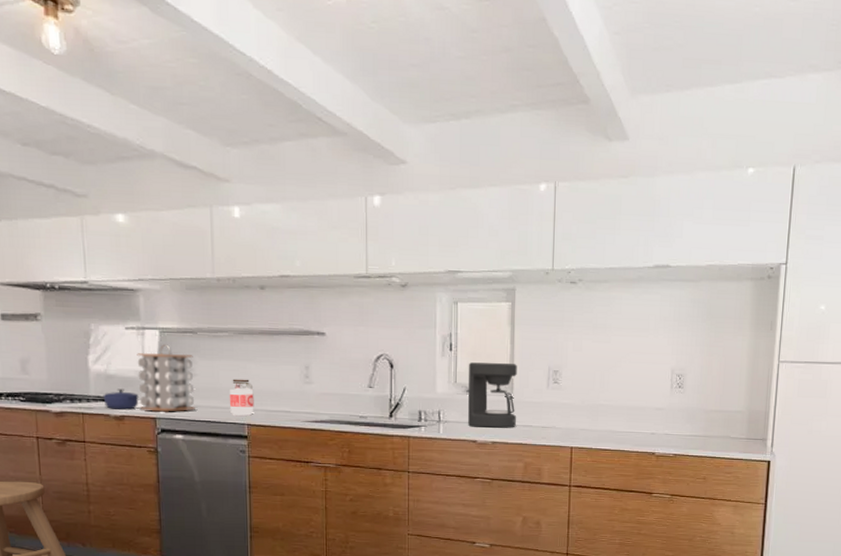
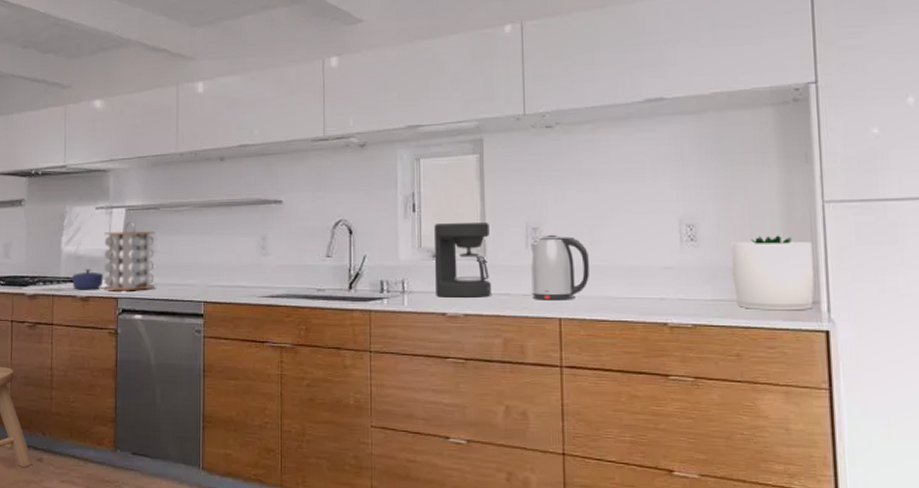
jar: present [229,379,254,416] -> none [187,254,211,292]
kettle: none [550,377,599,433] -> present [530,234,590,300]
planter: none [707,386,767,446] -> present [731,235,814,311]

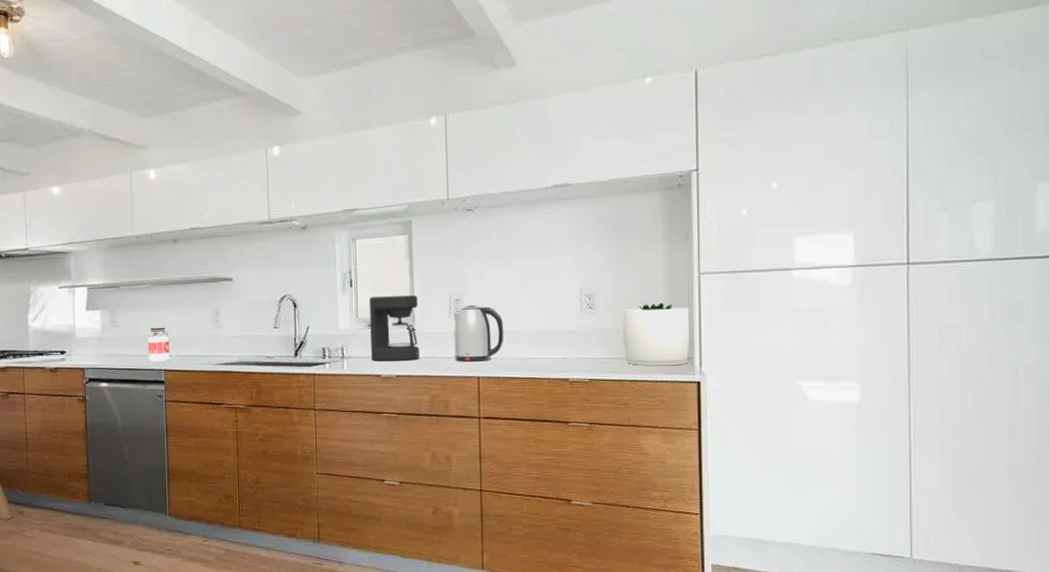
cooking pot: present [72,269,104,290] -> none [40,343,70,362]
spice rack: present [103,222,155,293] -> none [68,299,118,364]
jar: none [187,254,211,292] -> present [147,327,170,362]

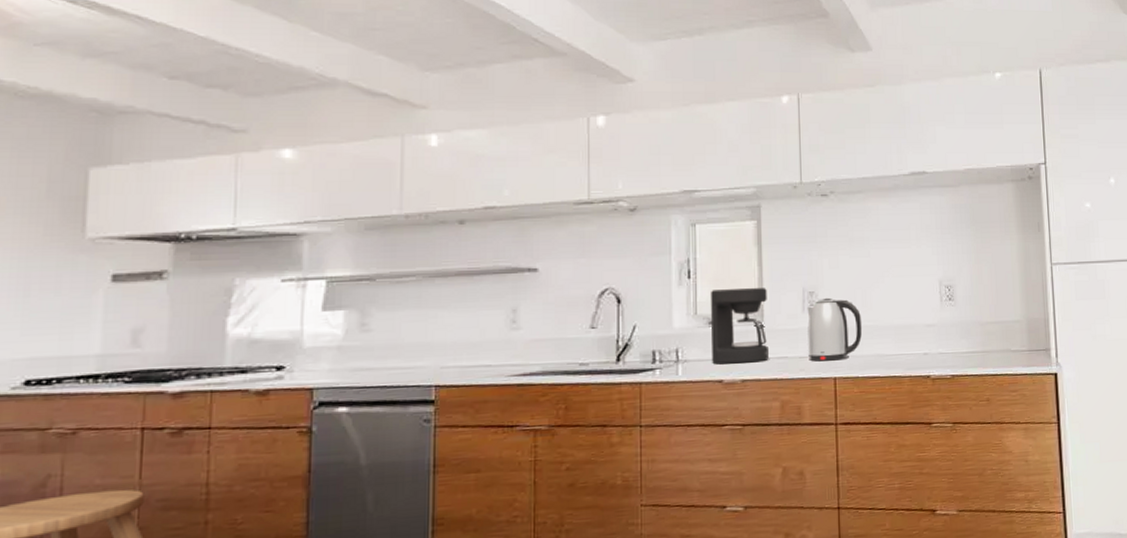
jar: present [147,327,170,362] -> none [412,330,445,376]
planter: present [622,302,690,366] -> none [982,293,1046,359]

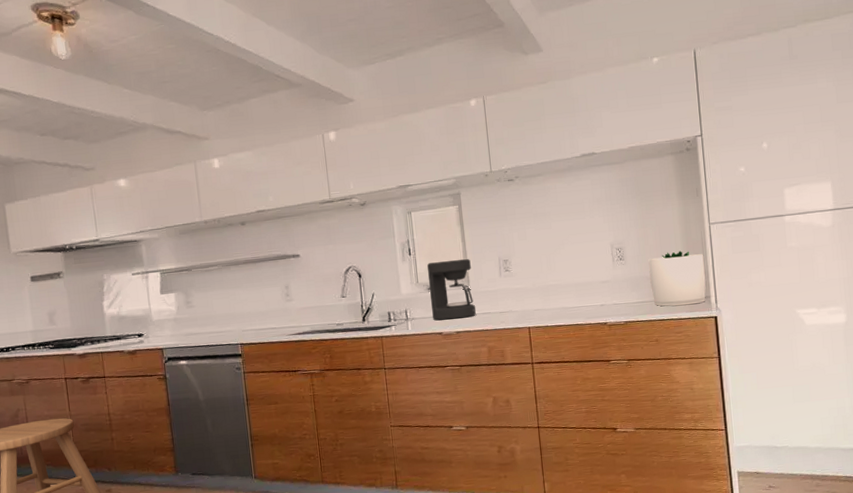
kettle: present [807,297,863,362] -> none [503,264,549,316]
planter: none [982,293,1046,359] -> present [648,251,706,307]

